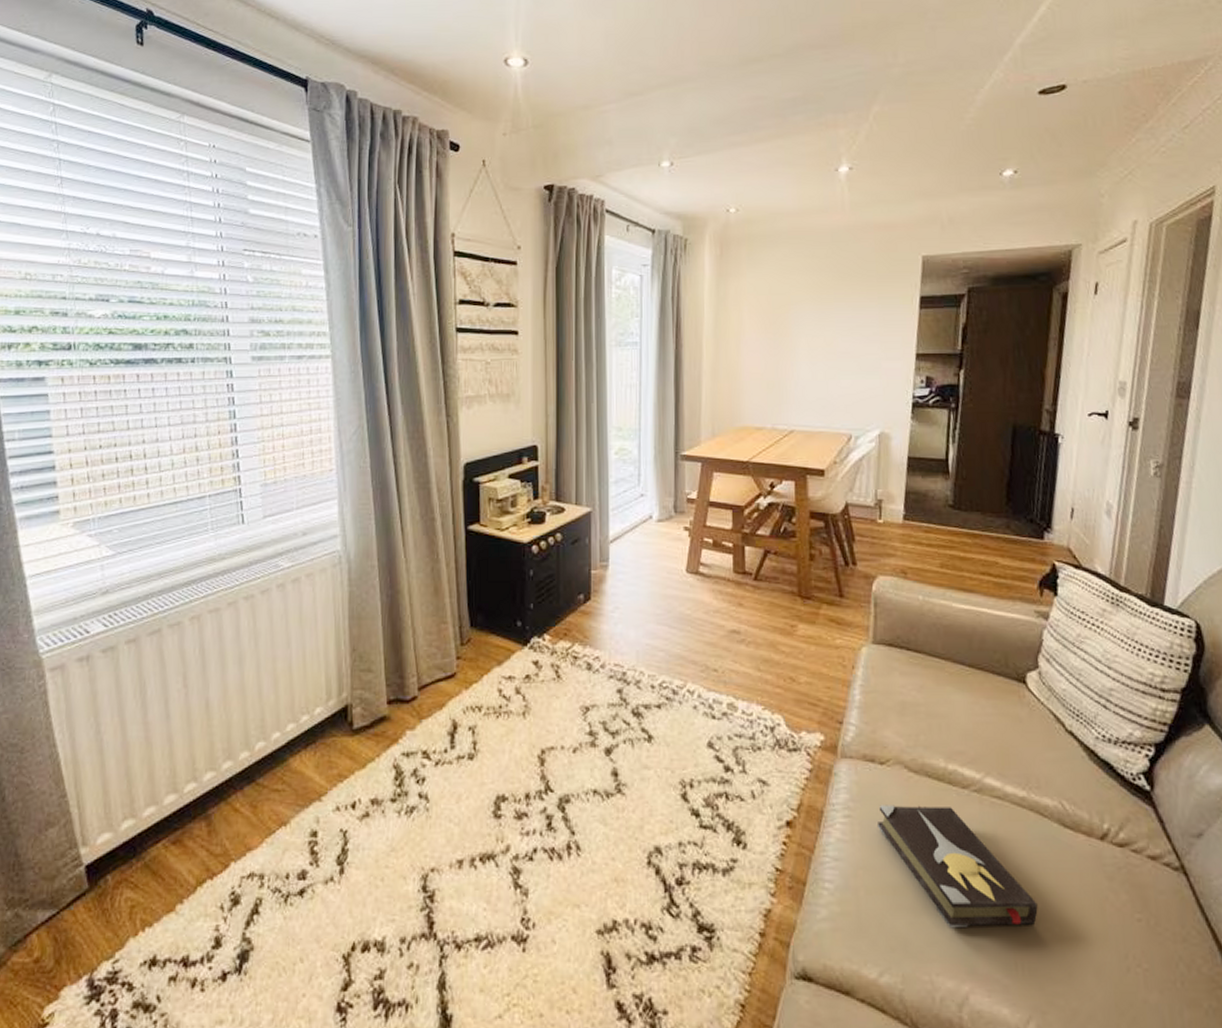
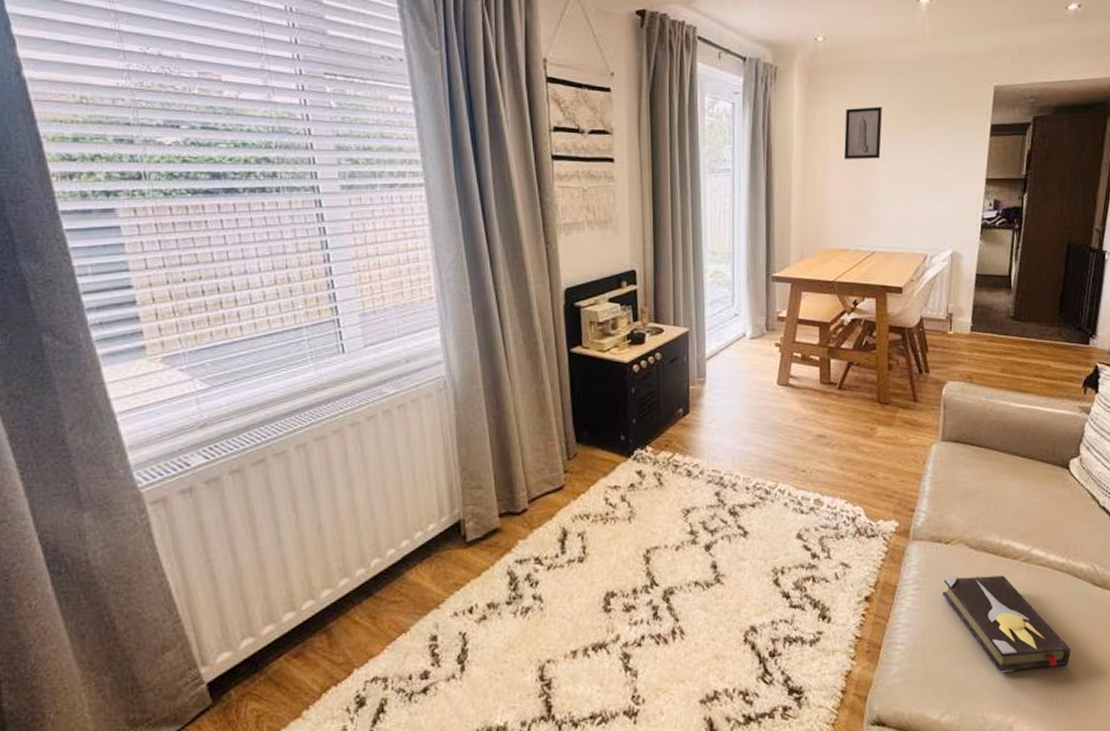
wall art: none [758,278,800,332] -> present [844,107,882,159]

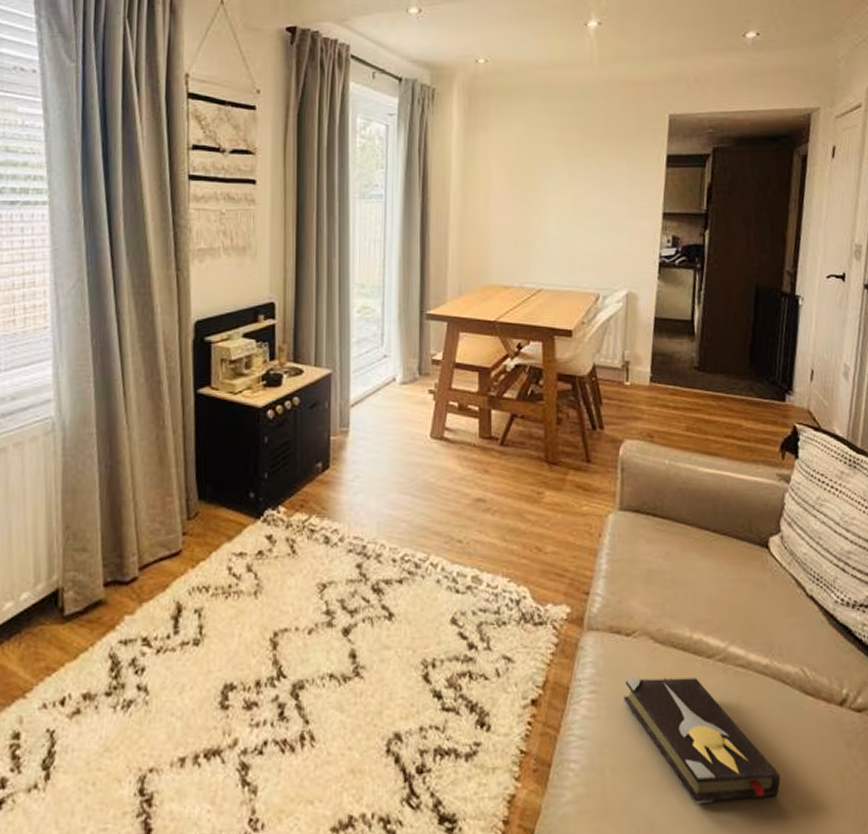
wall art: present [844,107,882,159] -> none [507,133,548,188]

